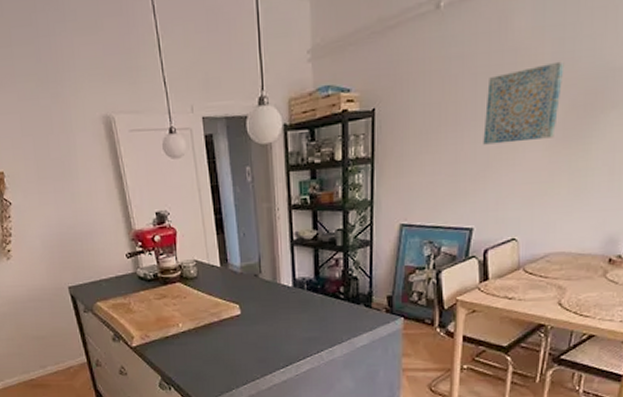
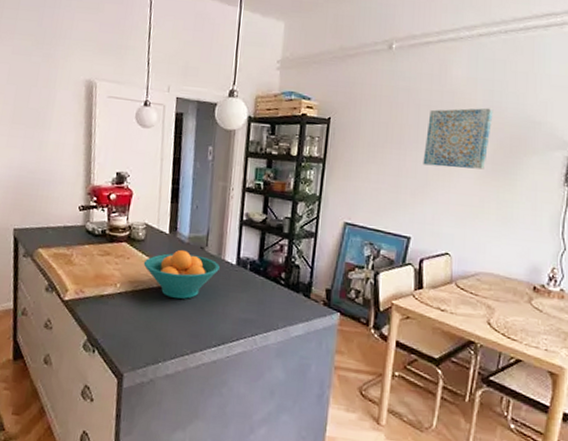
fruit bowl: none [200,280,276,329] -> present [143,249,220,300]

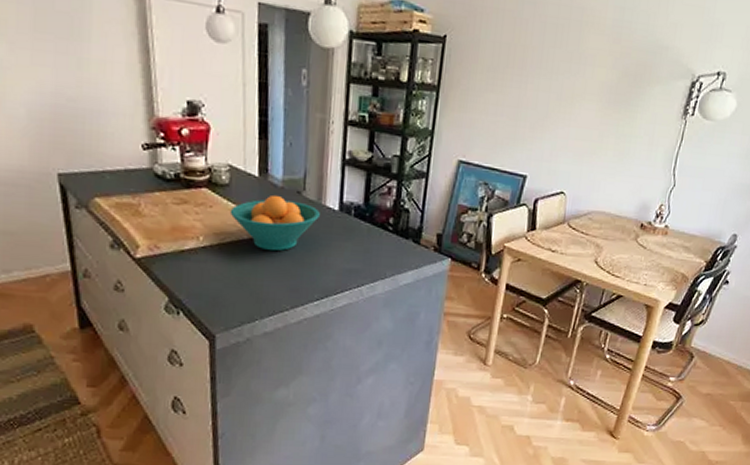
wall art: present [423,107,494,170] -> none [545,28,623,100]

